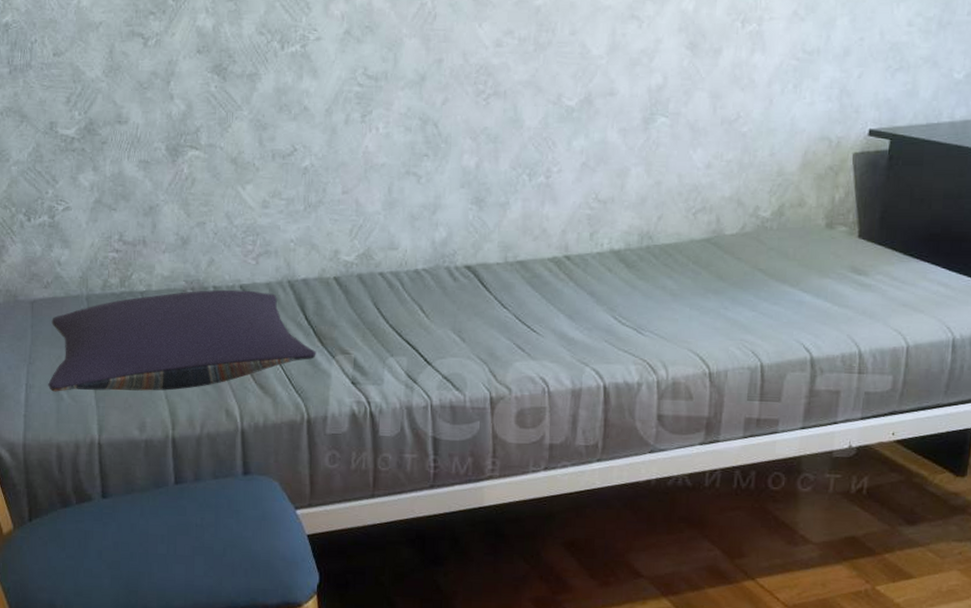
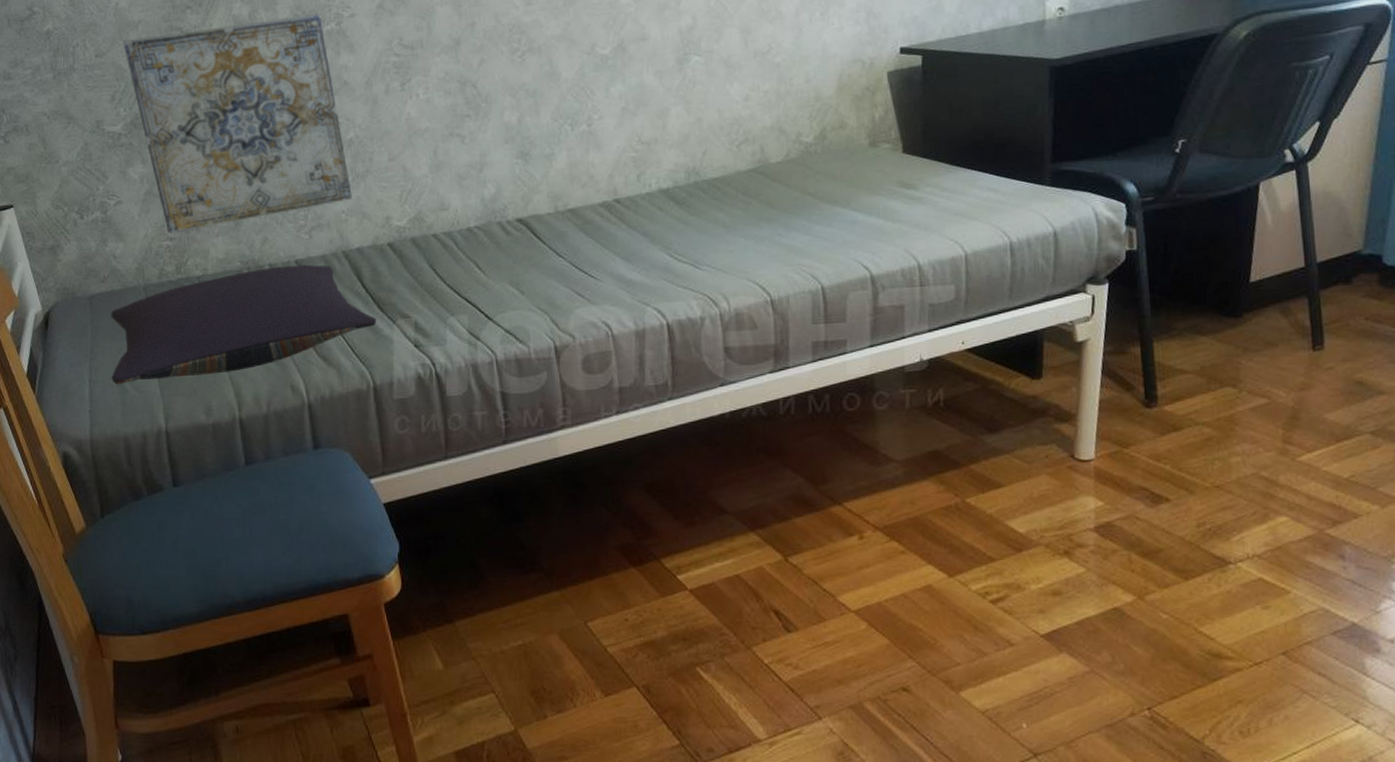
wall art: none [82,33,303,245] -> present [123,13,352,233]

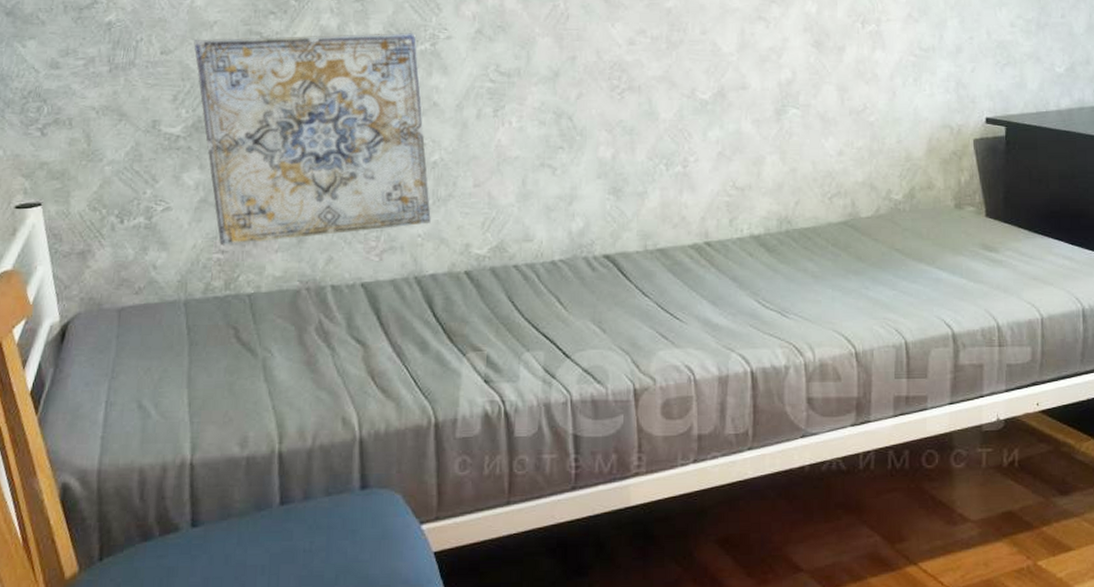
pillow: present [111,264,377,385] -> none [133,288,445,408]

